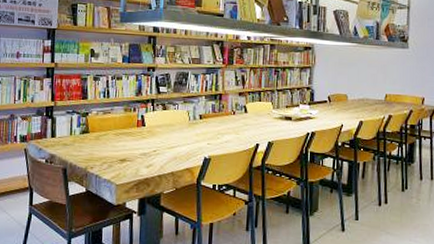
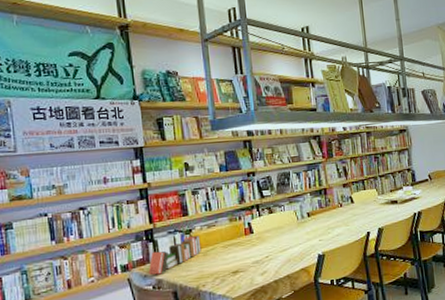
book: none [43,118,95,150] -> present [148,235,202,276]

